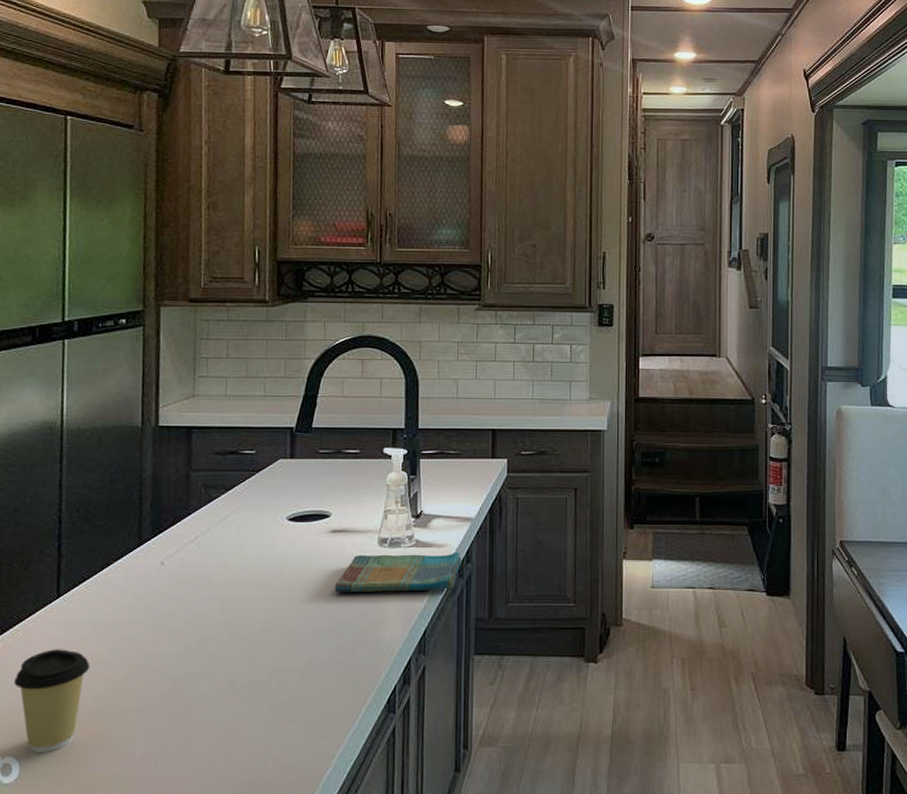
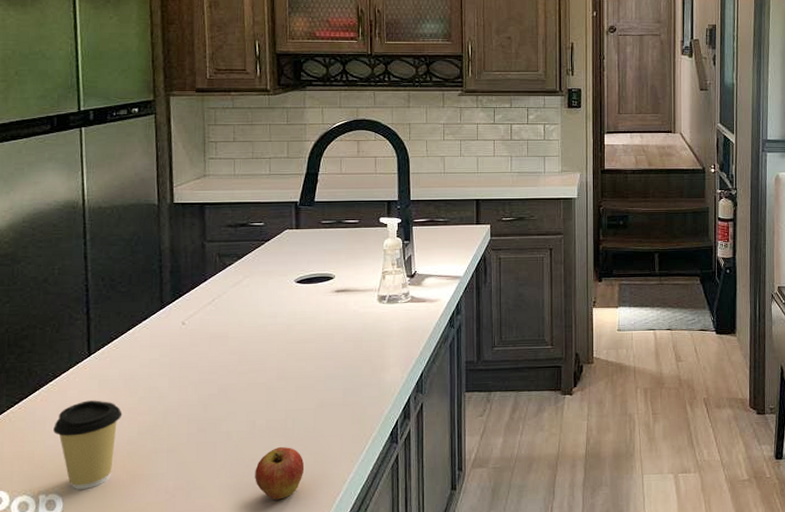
fruit: none [232,711,289,775] -> present [255,446,305,500]
dish towel: present [334,551,463,592] -> none [340,305,453,343]

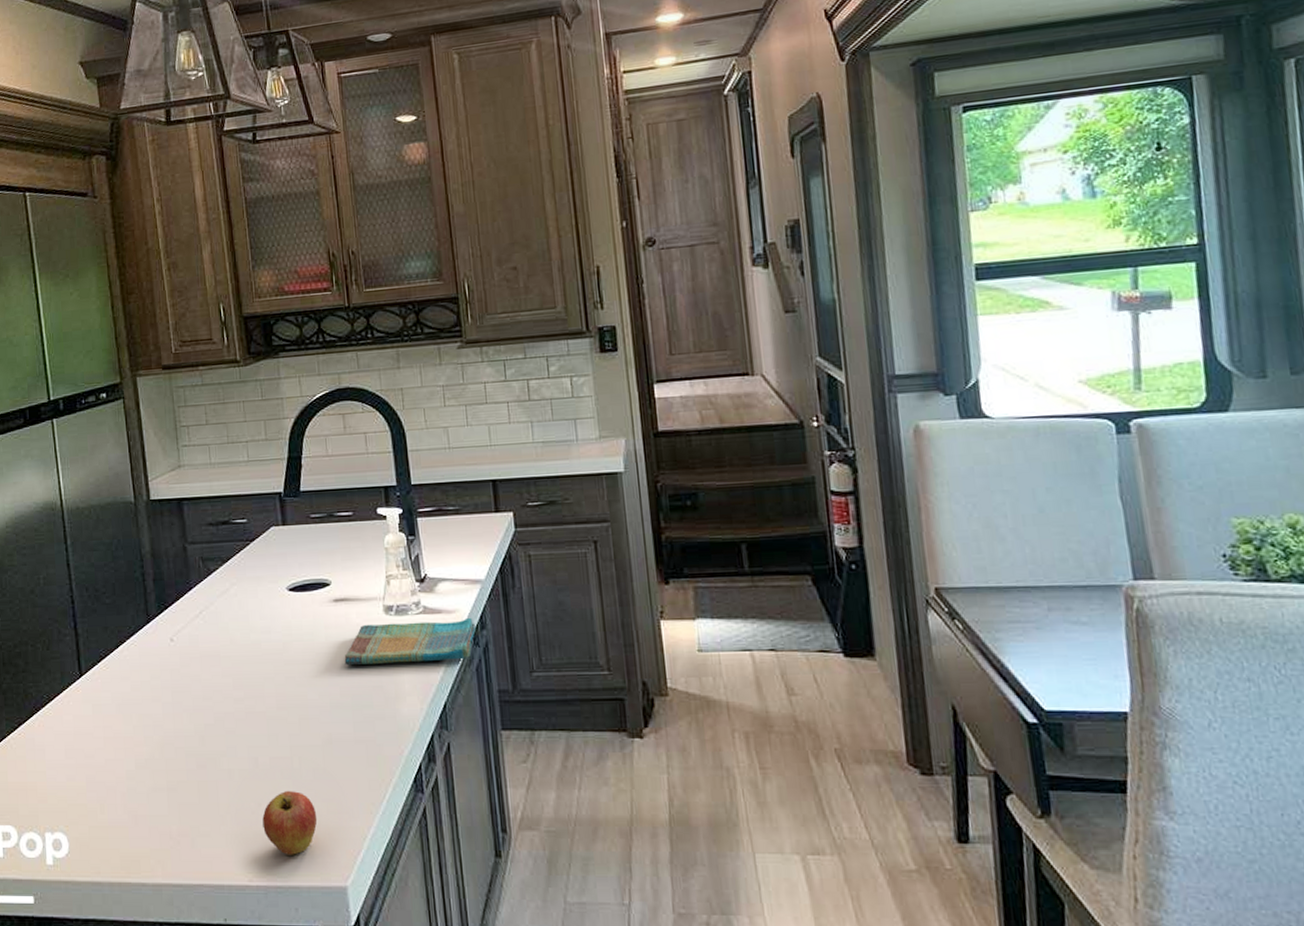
coffee cup: present [53,400,123,490] -> none [53,727,119,830]
dish towel: none [340,305,453,343] -> present [344,617,477,665]

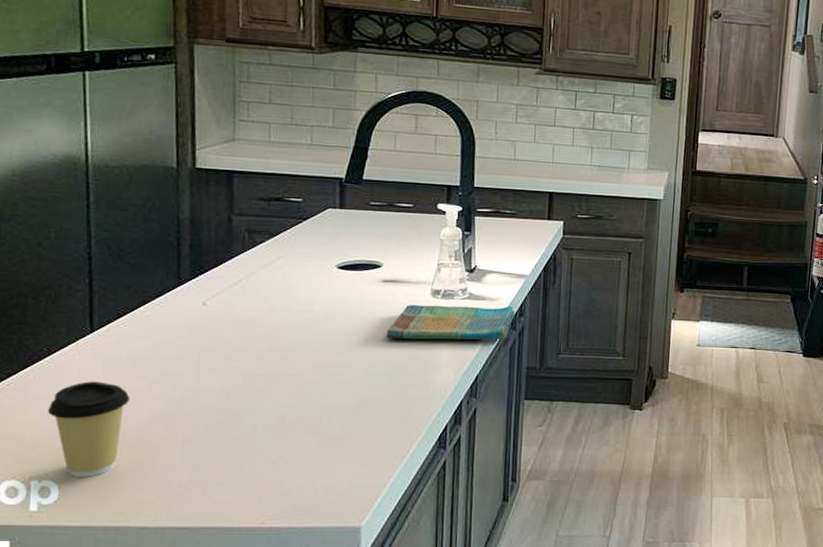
coffee cup: none [53,727,119,830] -> present [48,381,130,478]
fruit: present [262,790,318,855] -> none [282,444,340,501]

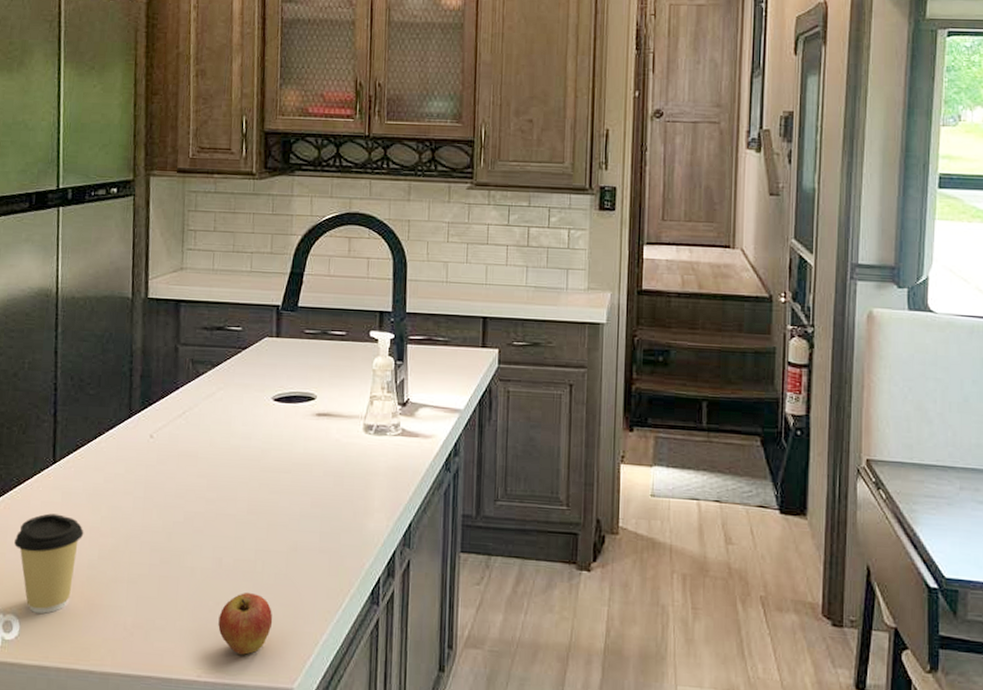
fruit: none [282,444,340,501] -> present [218,592,273,655]
dish towel: present [386,304,516,341] -> none [319,440,450,483]

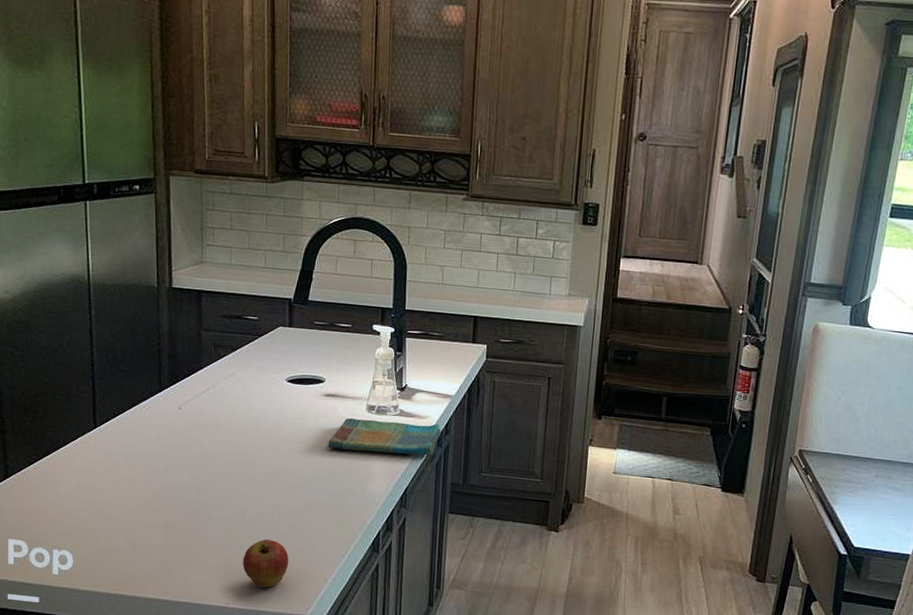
coffee cup: present [14,513,84,614] -> none [64,469,125,551]
dish towel: none [319,440,450,483] -> present [328,417,442,456]

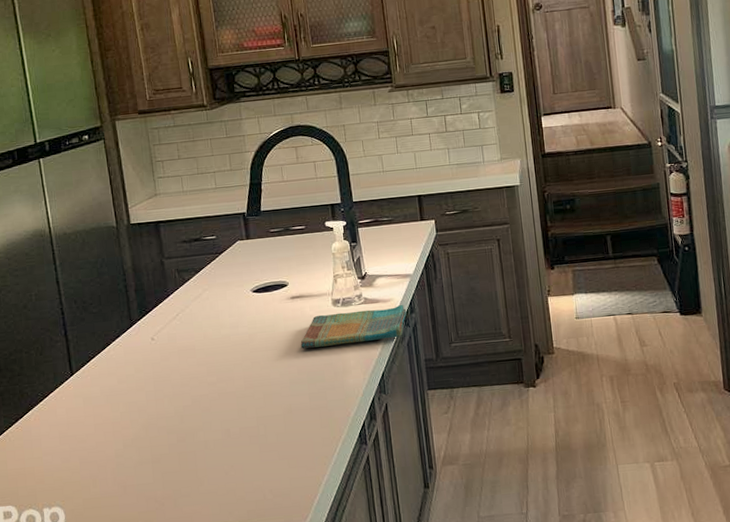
fruit: present [243,539,289,588] -> none [234,452,281,505]

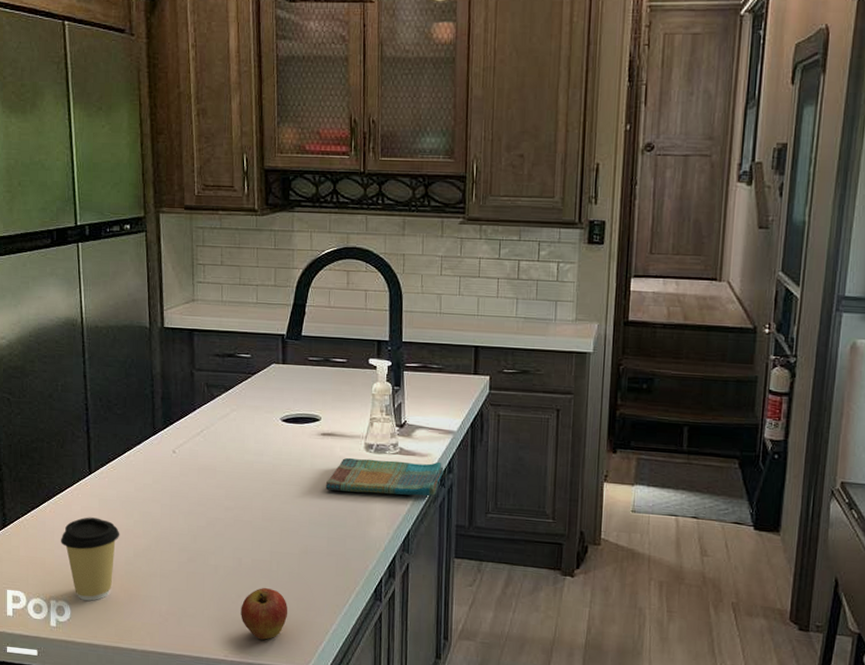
coffee cup: none [48,417,108,502] -> present [61,517,120,602]
fruit: none [234,452,281,505] -> present [241,587,288,640]

